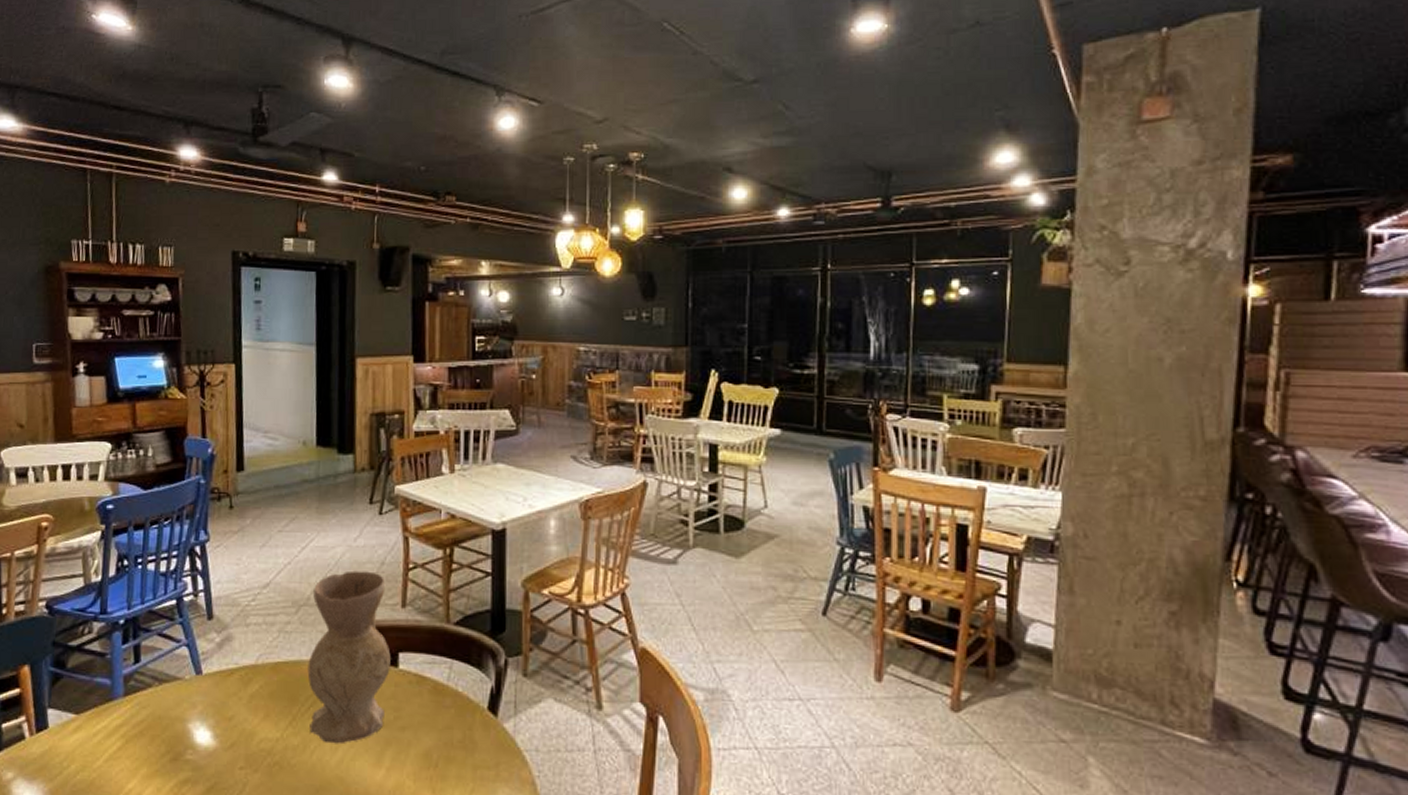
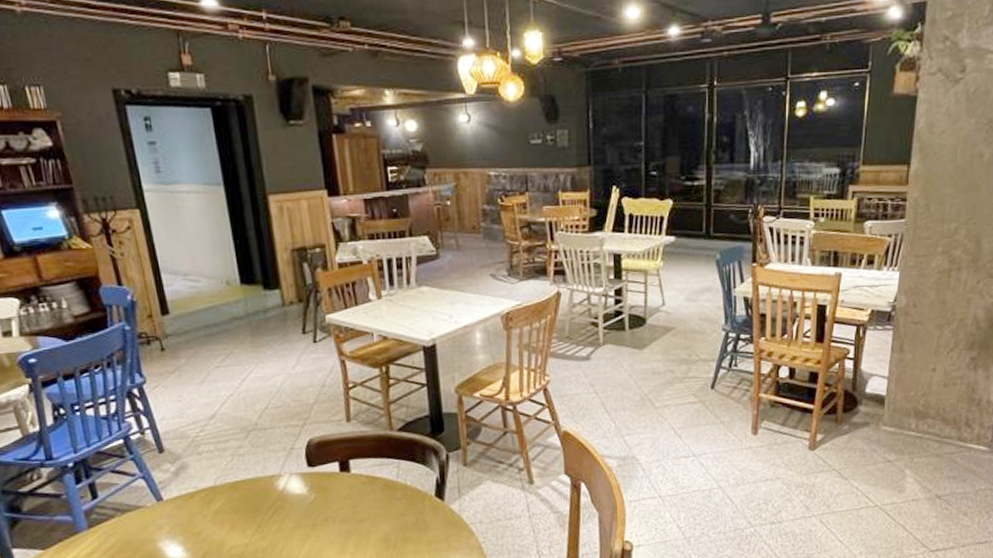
vase: present [307,570,391,745] -> none [260,394,343,542]

